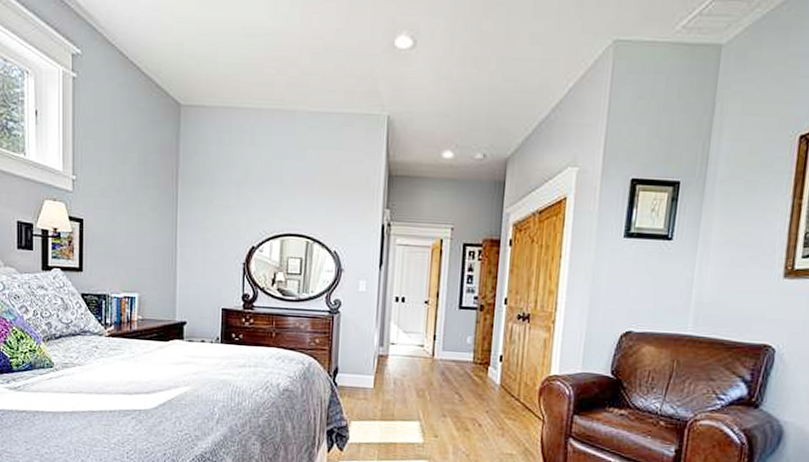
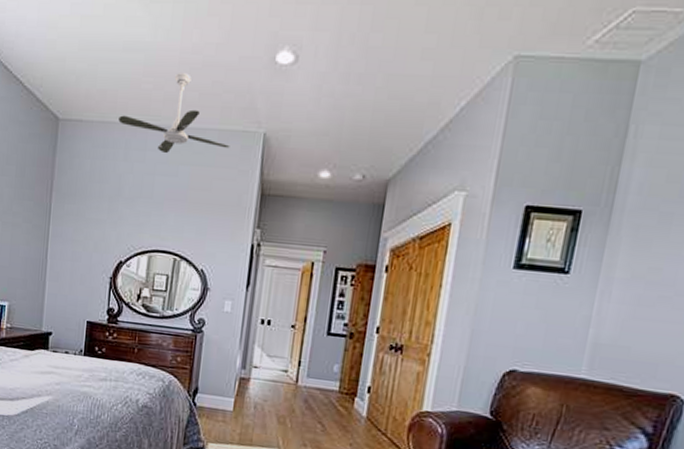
ceiling fan: none [242,58,355,138] -> present [118,73,230,154]

